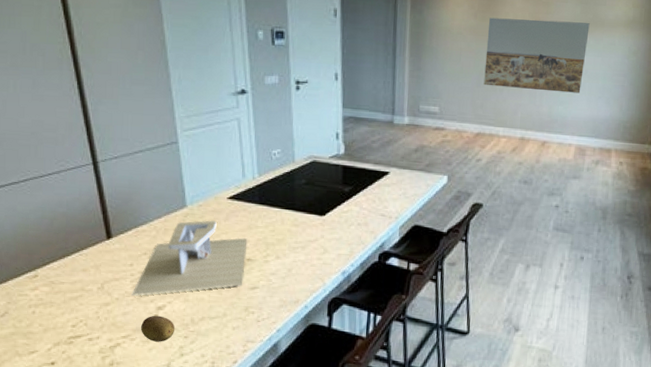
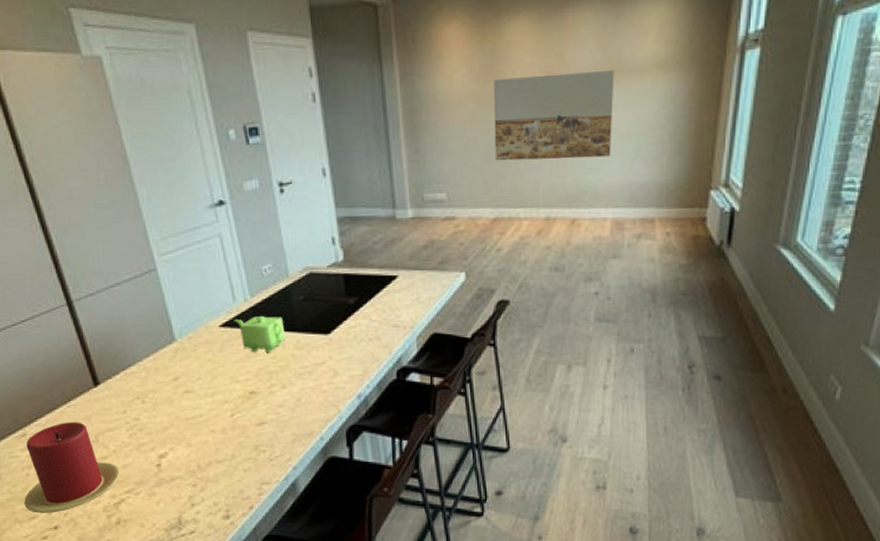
candle: none [26,268,120,350] -> present [24,422,121,513]
architectural model: present [132,220,248,296] -> none [129,353,249,445]
fruit: present [141,315,175,342] -> none [144,464,182,494]
teapot: none [241,193,285,227] -> present [234,316,286,353]

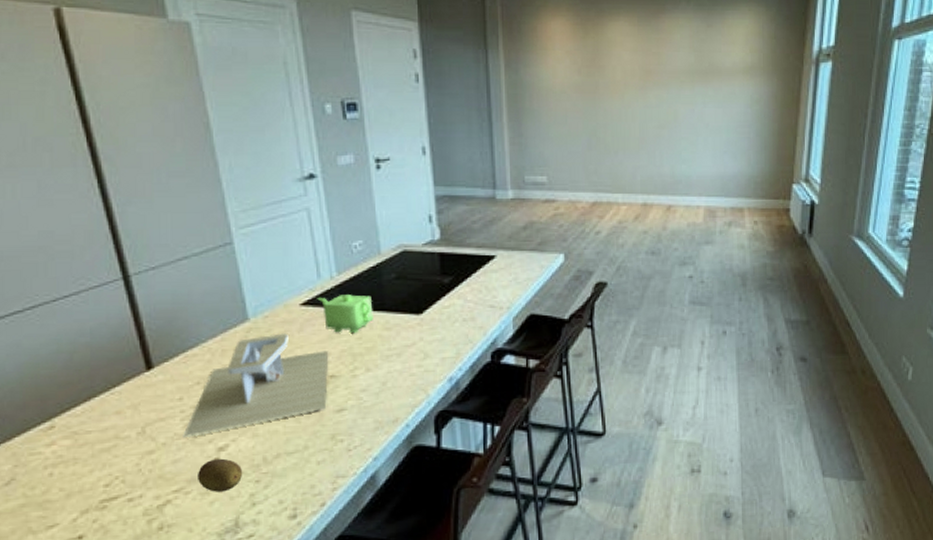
candle: present [24,422,121,513] -> none [42,411,169,521]
architectural model: none [129,353,249,445] -> present [183,333,329,437]
fruit: none [144,464,182,494] -> present [198,458,243,492]
wall art: present [493,71,614,161] -> none [594,72,706,149]

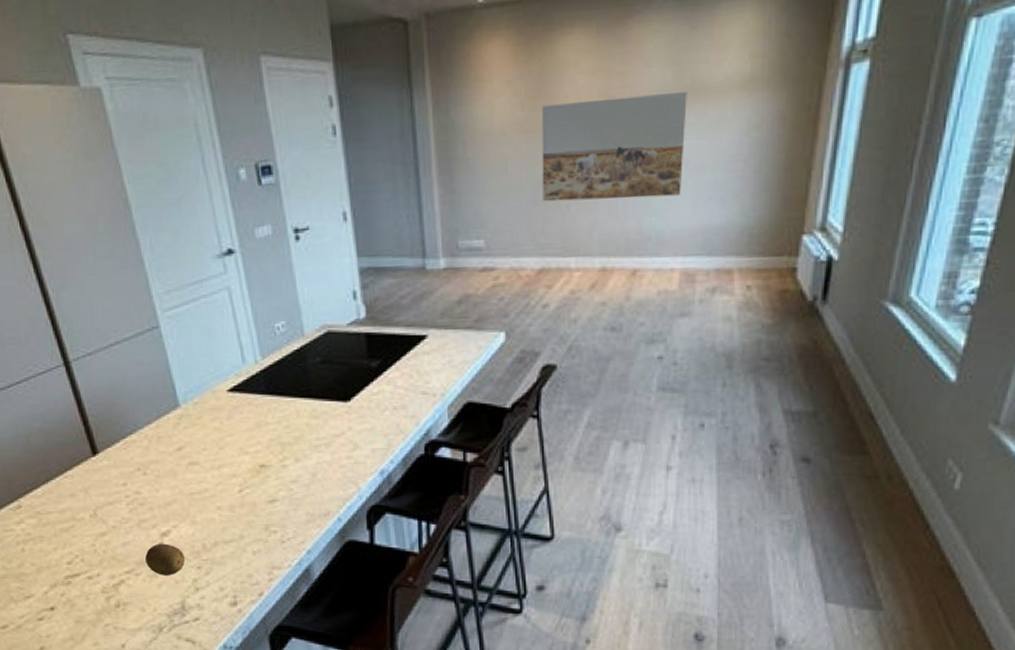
architectural model: present [183,333,329,437] -> none [129,421,259,521]
teapot: present [317,295,373,334] -> none [243,380,300,422]
wall art: none [594,72,706,149] -> present [541,92,687,202]

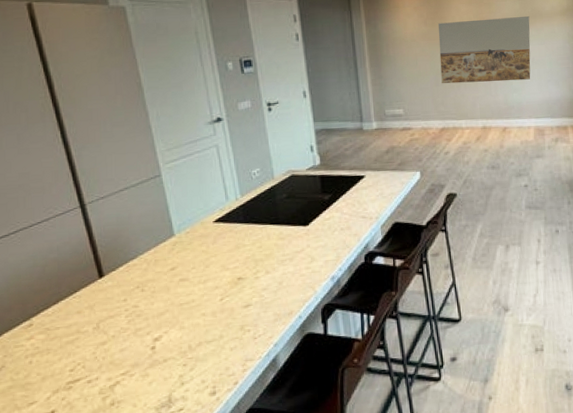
fruit: present [145,543,186,576] -> none [139,347,174,374]

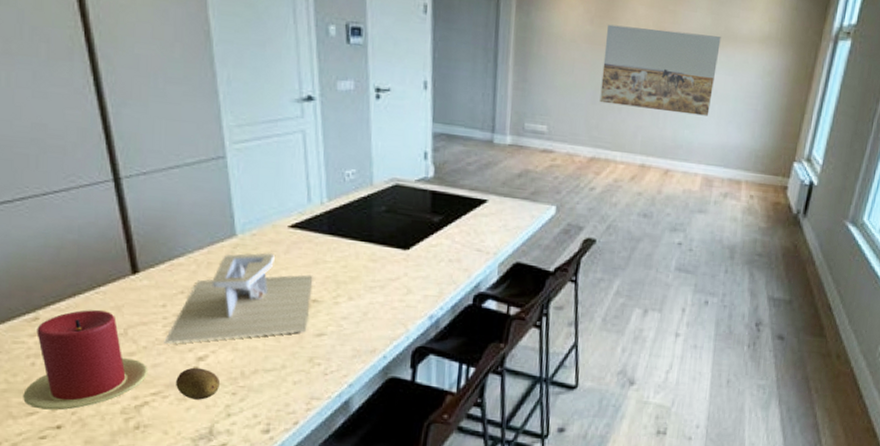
candle: none [25,311,118,399] -> present [23,310,149,410]
architectural model: none [127,245,237,331] -> present [164,253,313,344]
fruit: none [139,347,174,374] -> present [176,367,221,400]

